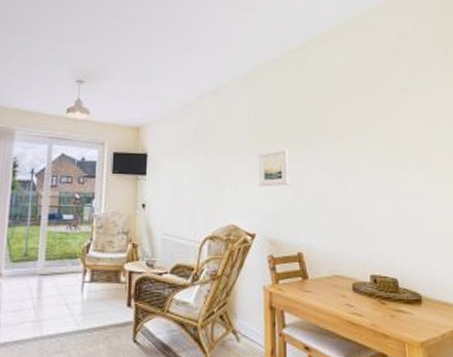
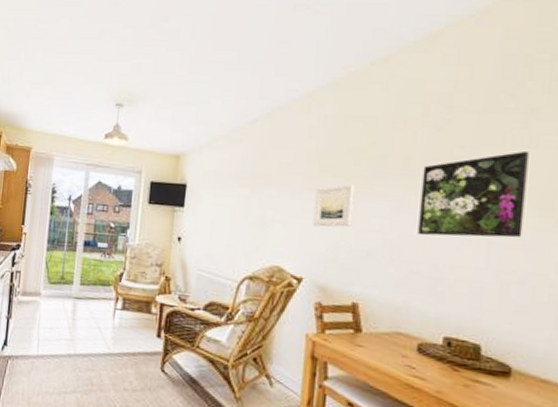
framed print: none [337,120,412,190] -> present [418,152,529,238]

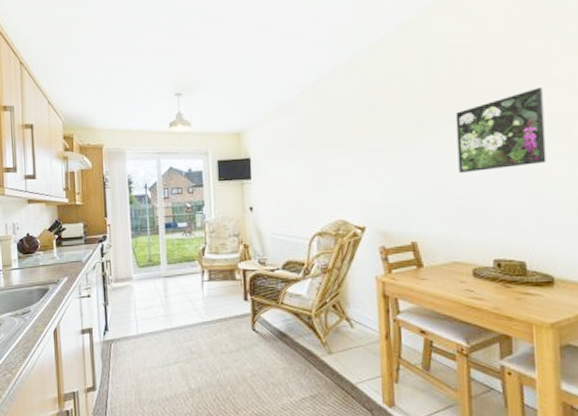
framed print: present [312,183,355,227] -> none [365,136,401,180]

